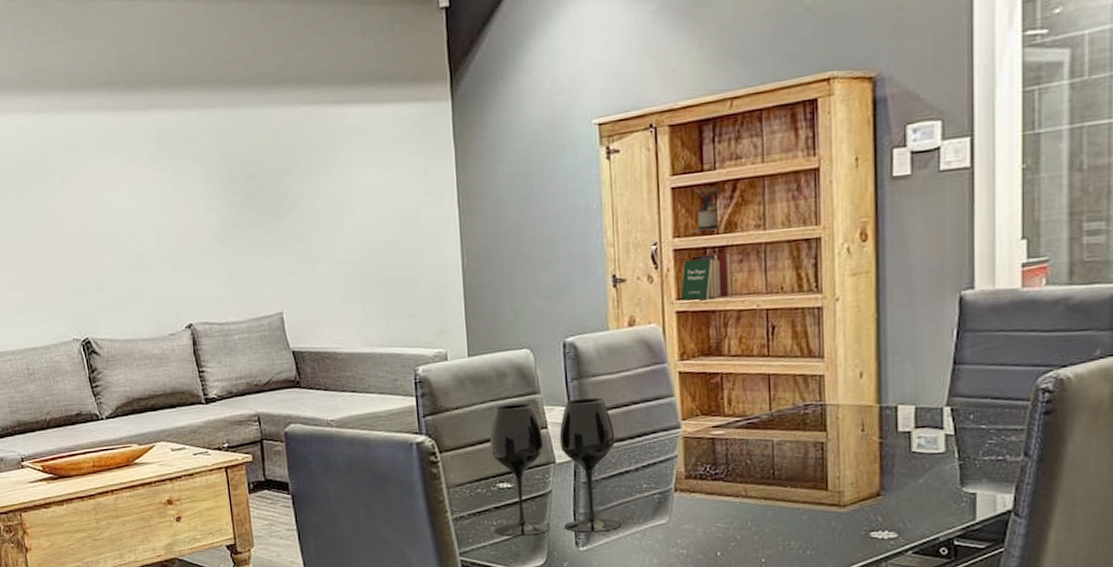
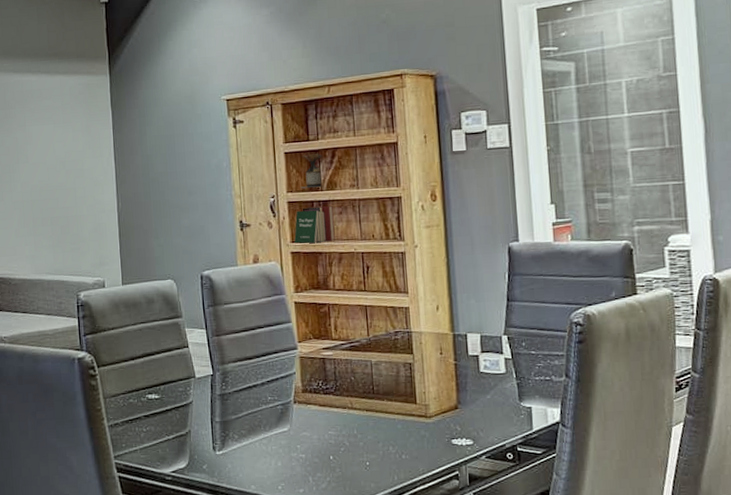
wine glass: present [489,397,621,536] -> none [140,322,251,442]

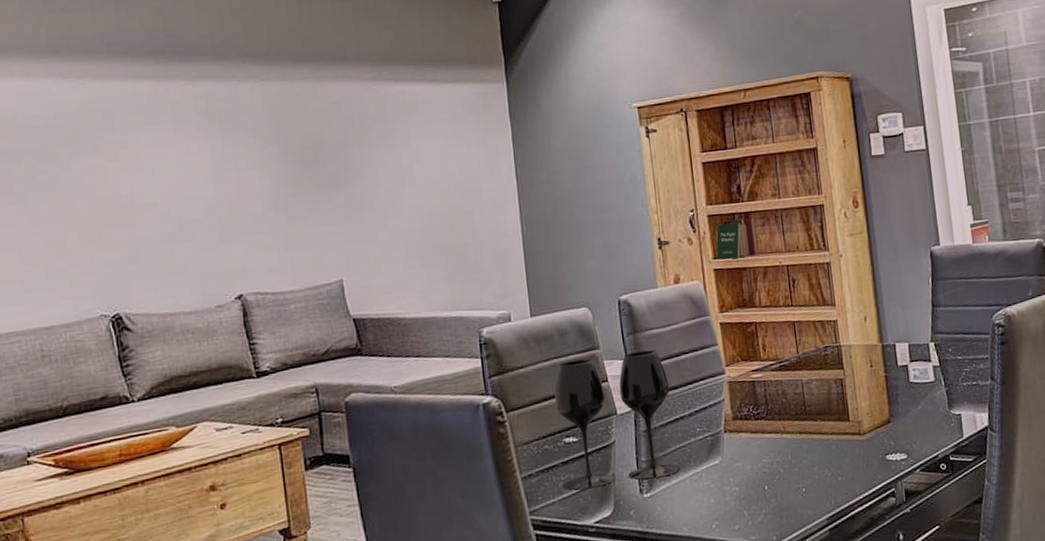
wine glass: none [140,322,251,442] -> present [554,349,680,490]
decorative planter: present [300,152,324,189] -> none [720,160,745,201]

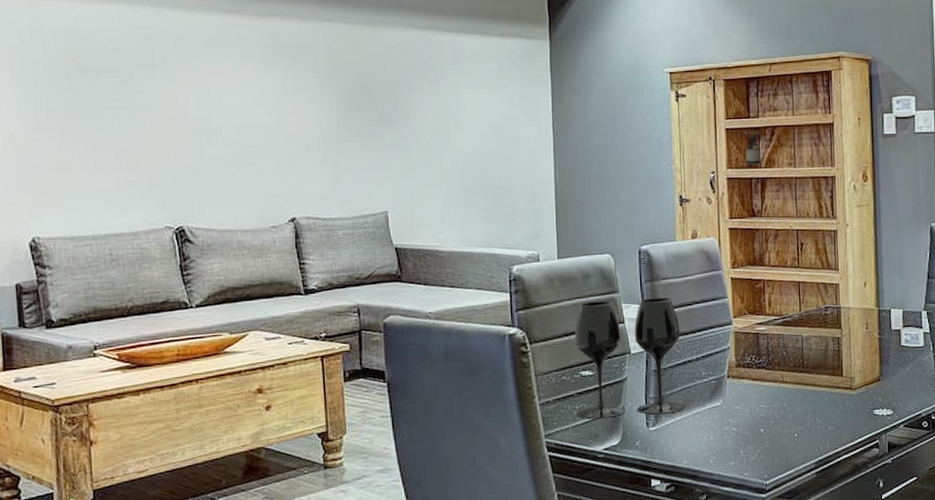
books: present [716,217,759,260] -> none [732,182,772,221]
decorative planter: none [720,160,745,201] -> present [740,129,763,166]

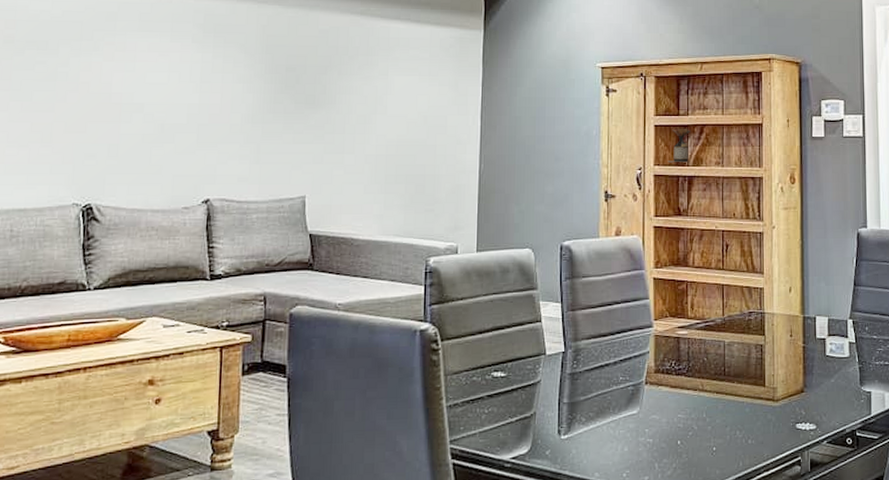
wine glass: present [574,297,685,419] -> none [485,296,599,424]

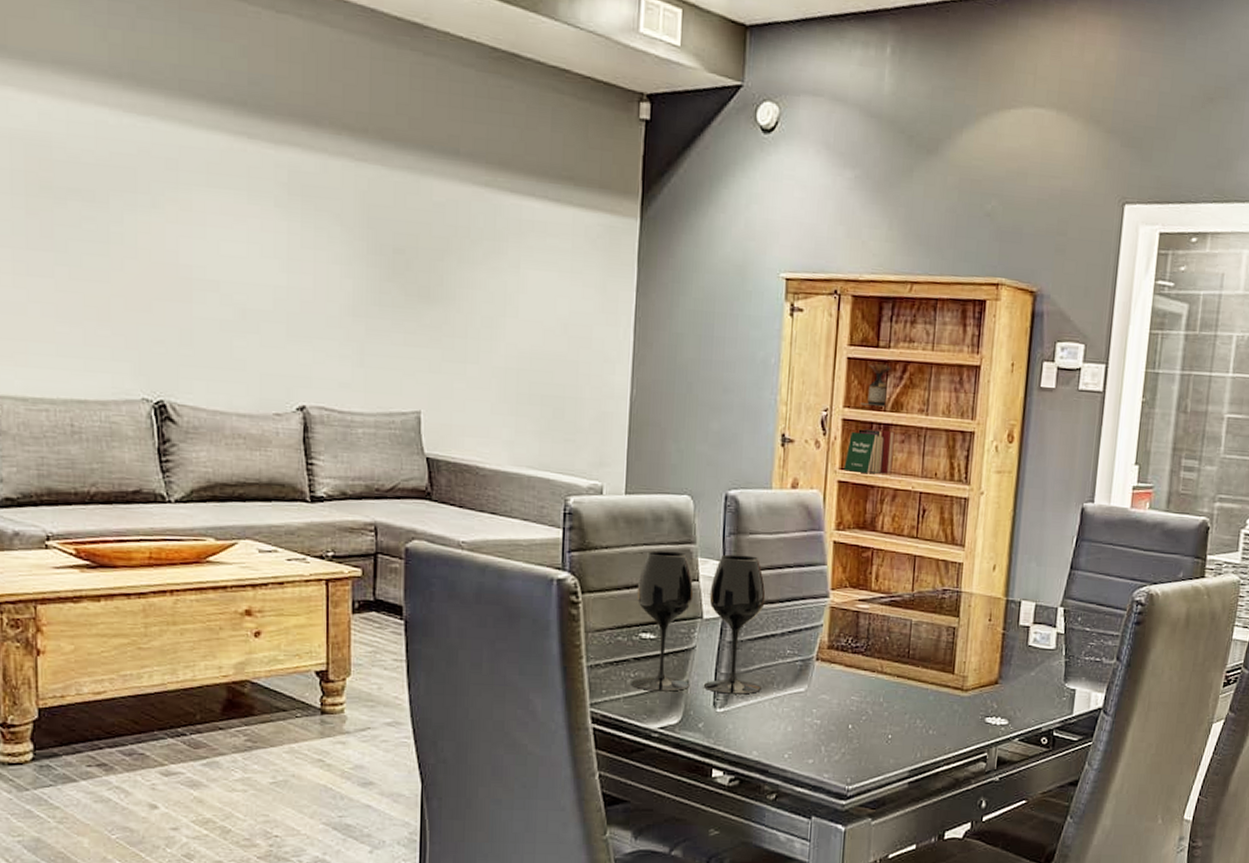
wine glass: none [485,296,599,424] -> present [631,550,766,694]
books: none [658,181,698,219] -> present [844,428,895,474]

